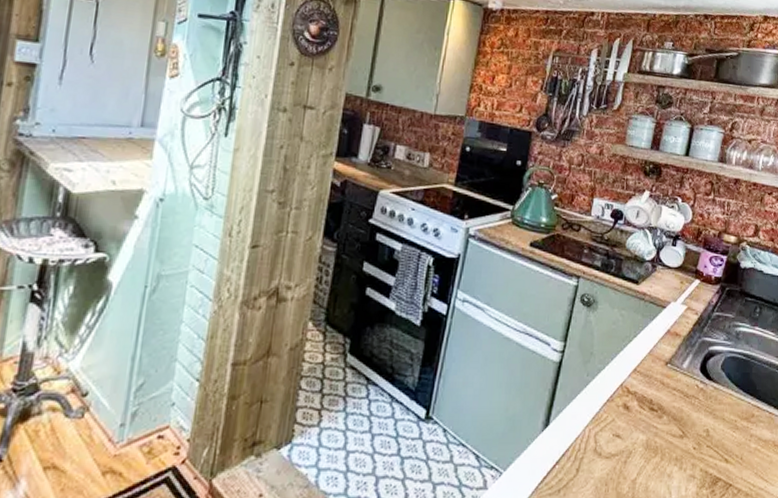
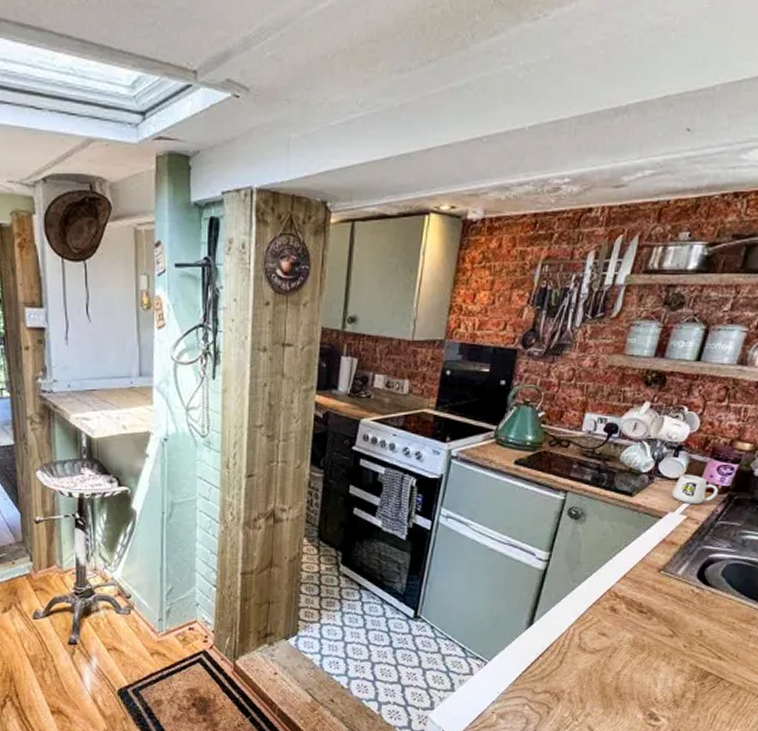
mug: none [673,263,713,294] -> present [672,474,719,504]

